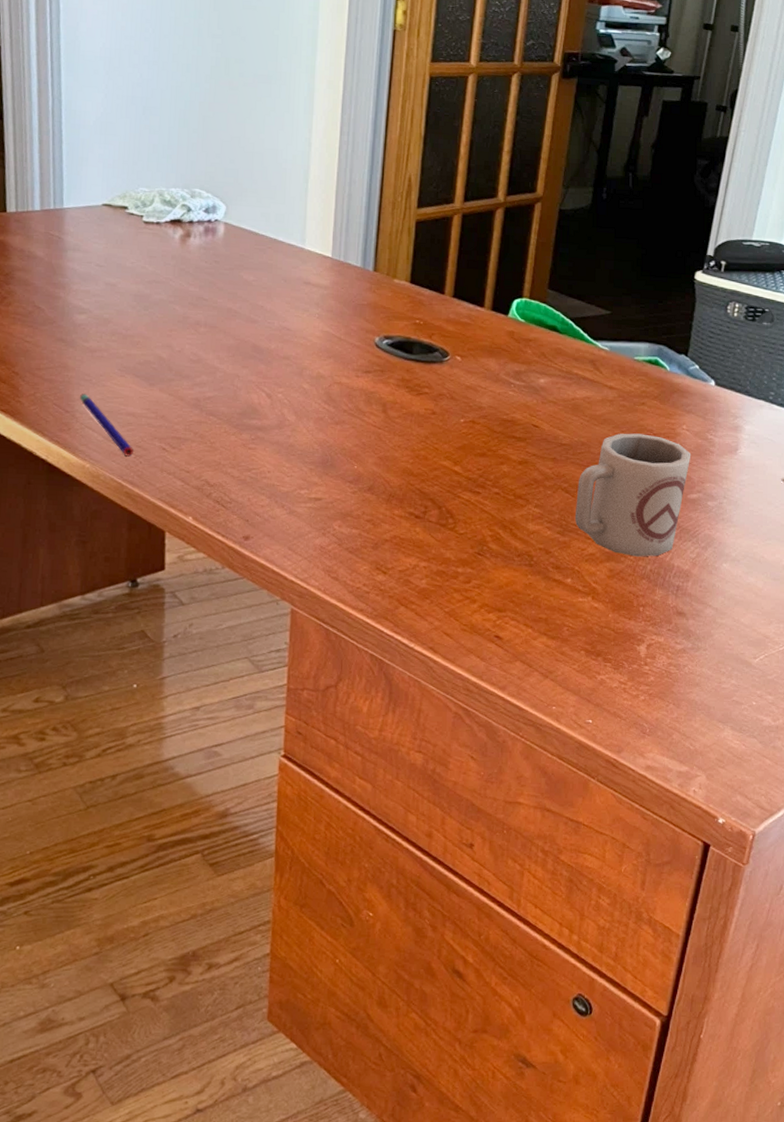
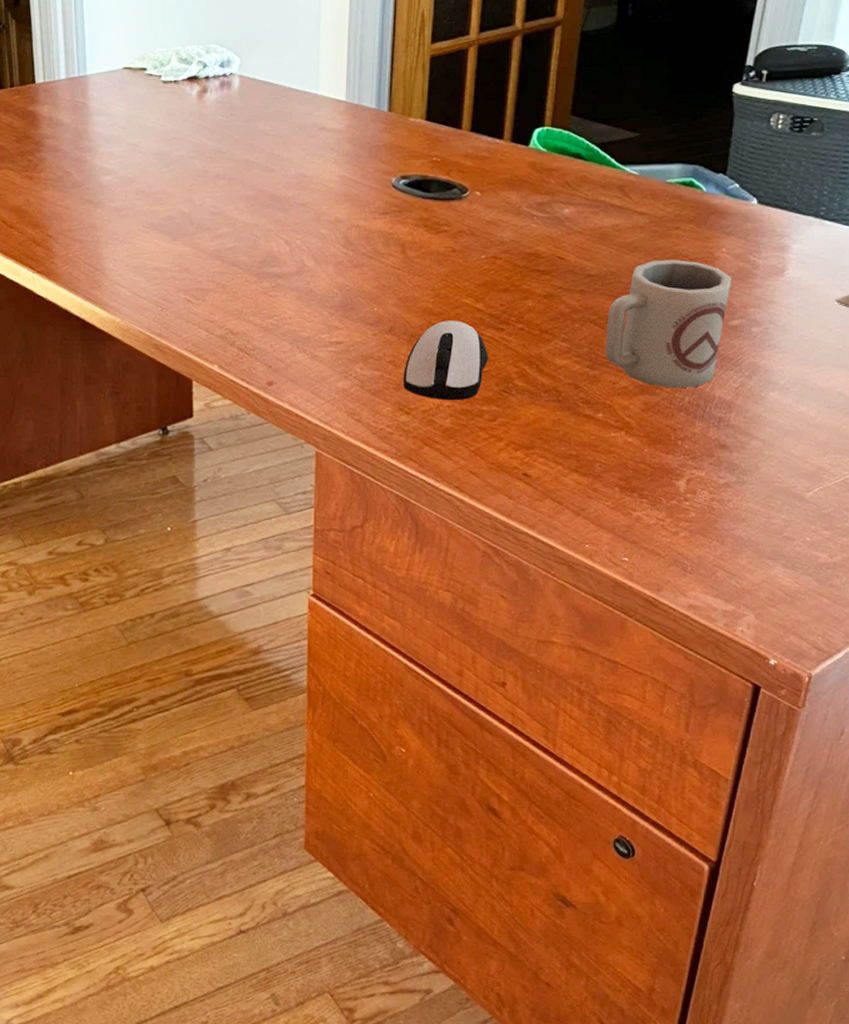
pen: present [80,394,135,457] -> none [109,252,161,310]
computer mouse: none [381,482,464,562] -> present [403,320,488,401]

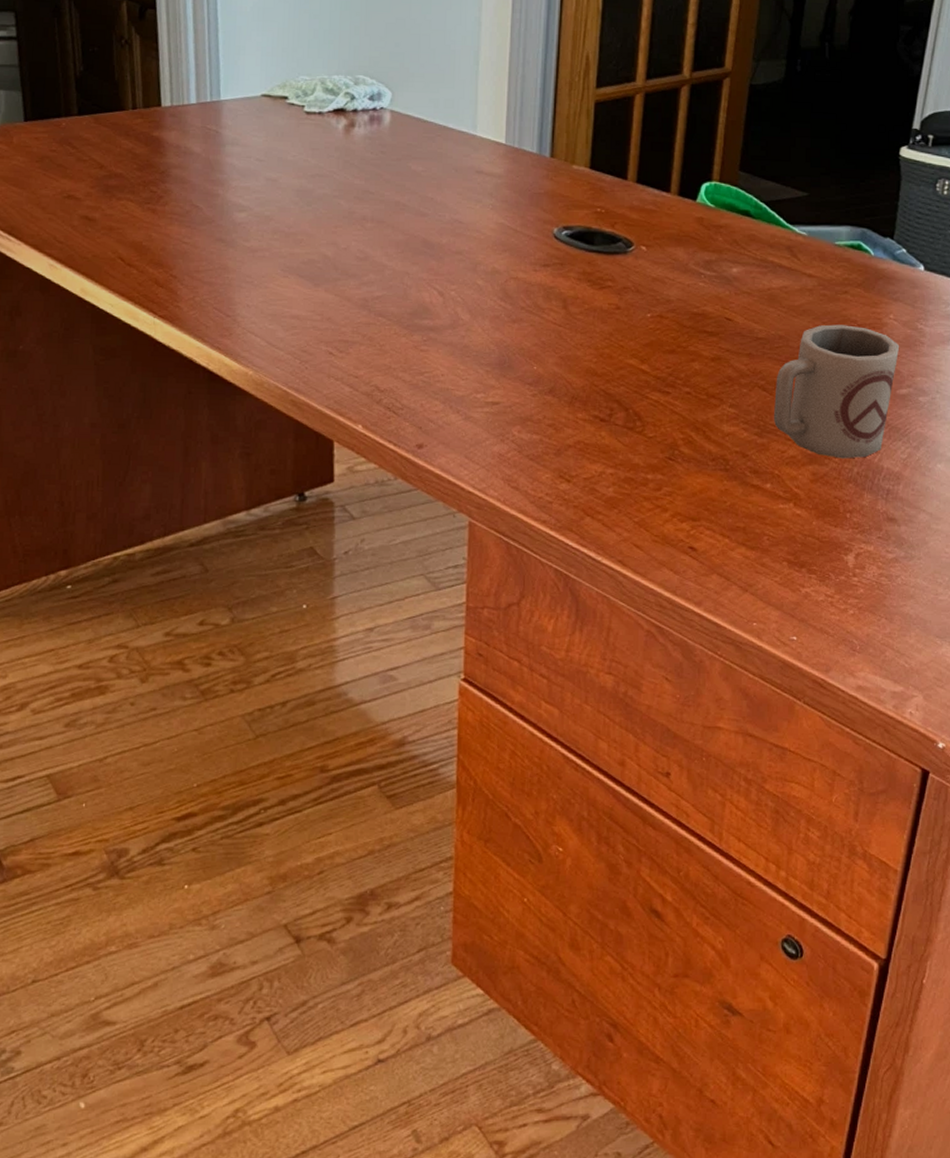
computer mouse: present [403,320,488,401] -> none [564,382,653,468]

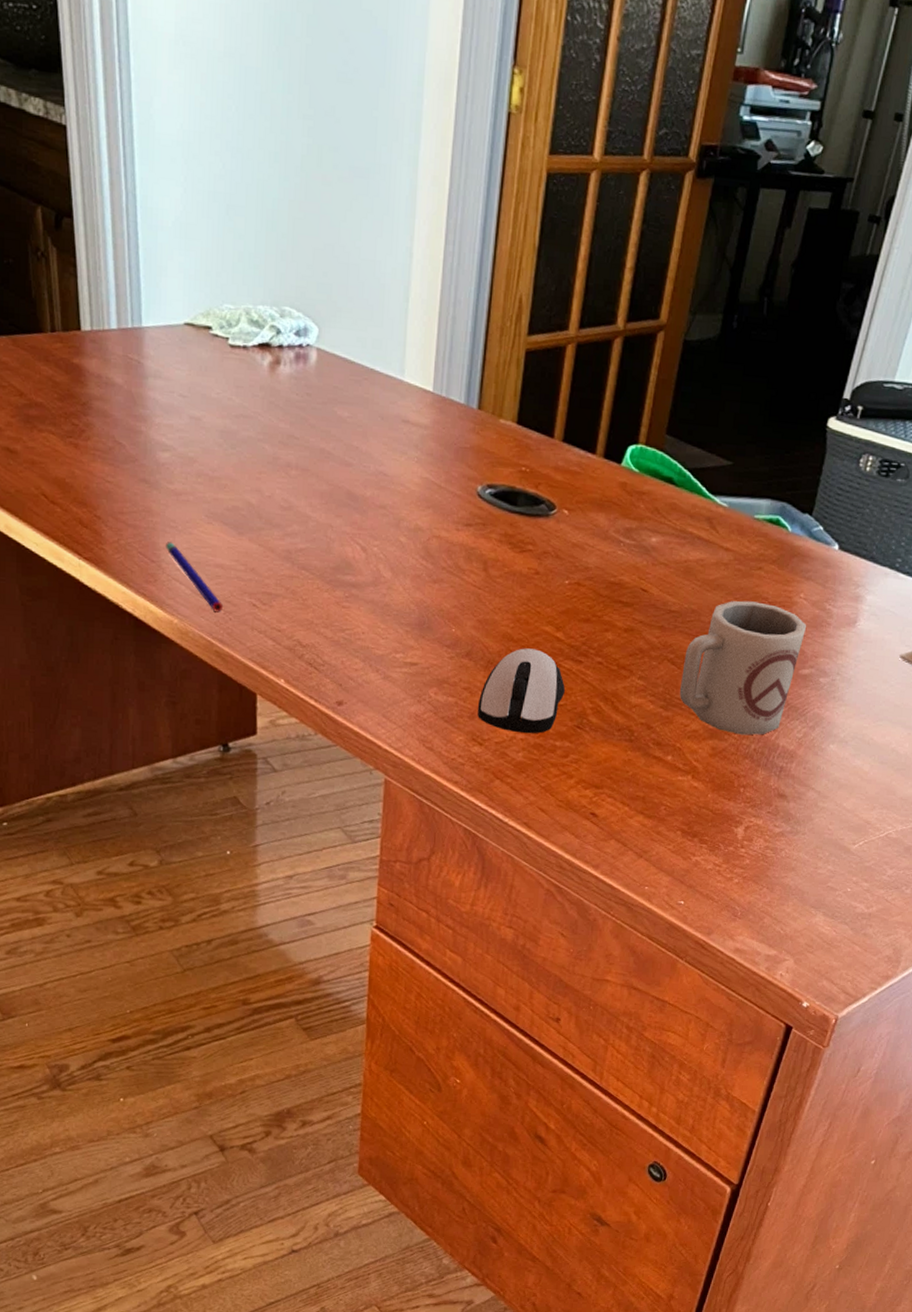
pen: none [241,296,300,362] -> present [166,542,224,613]
computer mouse: none [564,382,653,468] -> present [478,648,565,734]

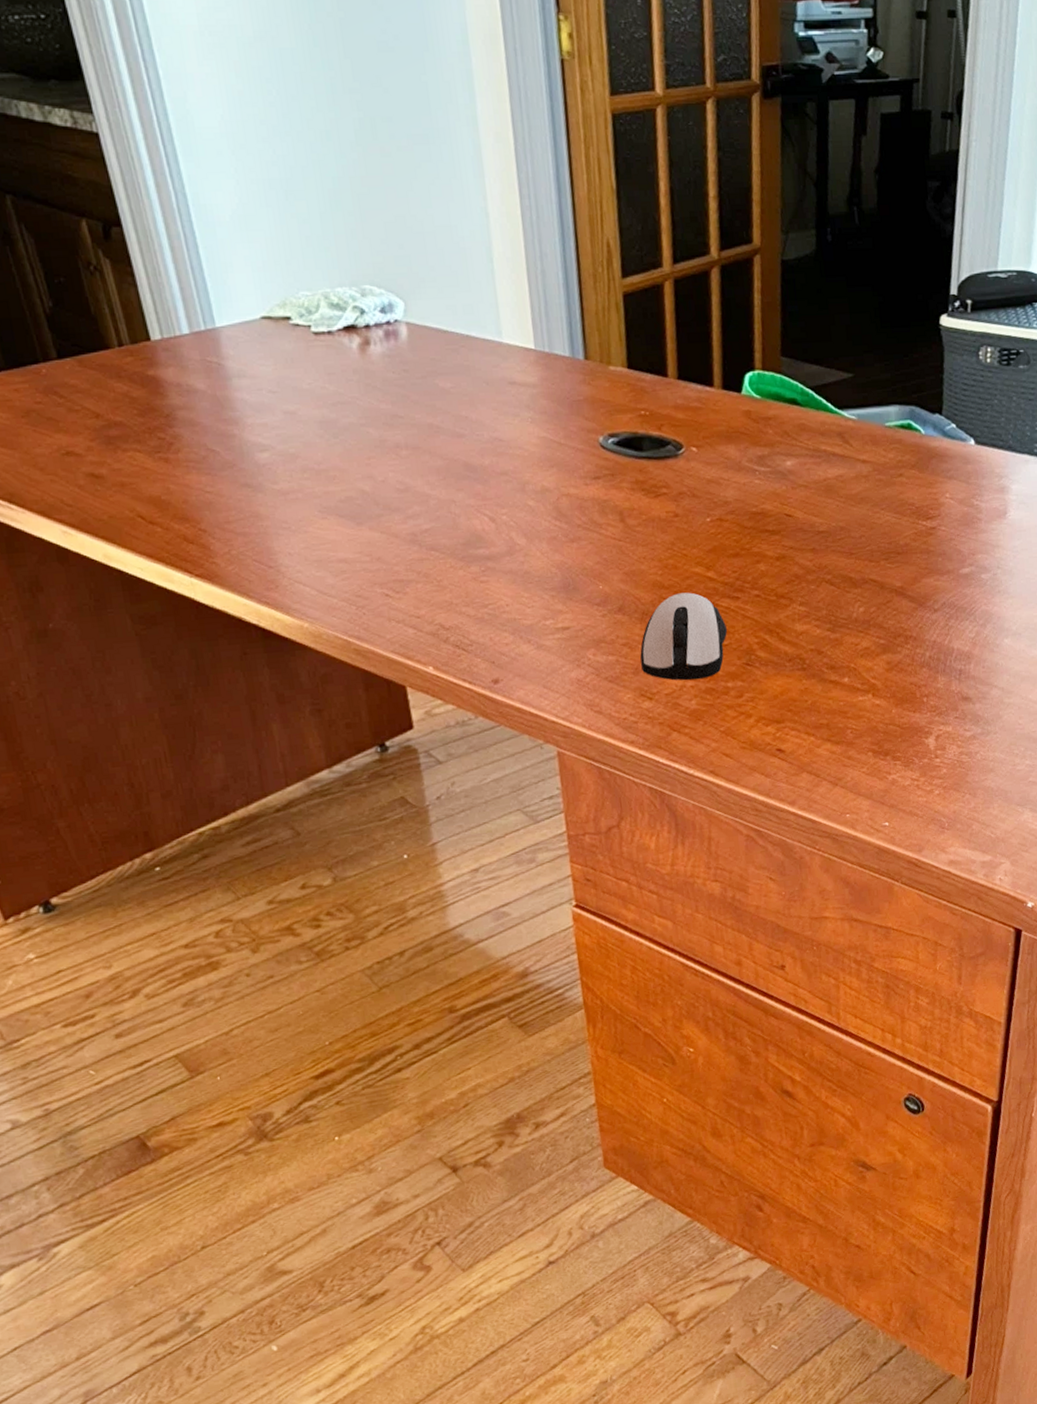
pen: present [166,542,224,613] -> none [281,544,355,609]
cup: present [679,600,807,735] -> none [842,509,959,645]

